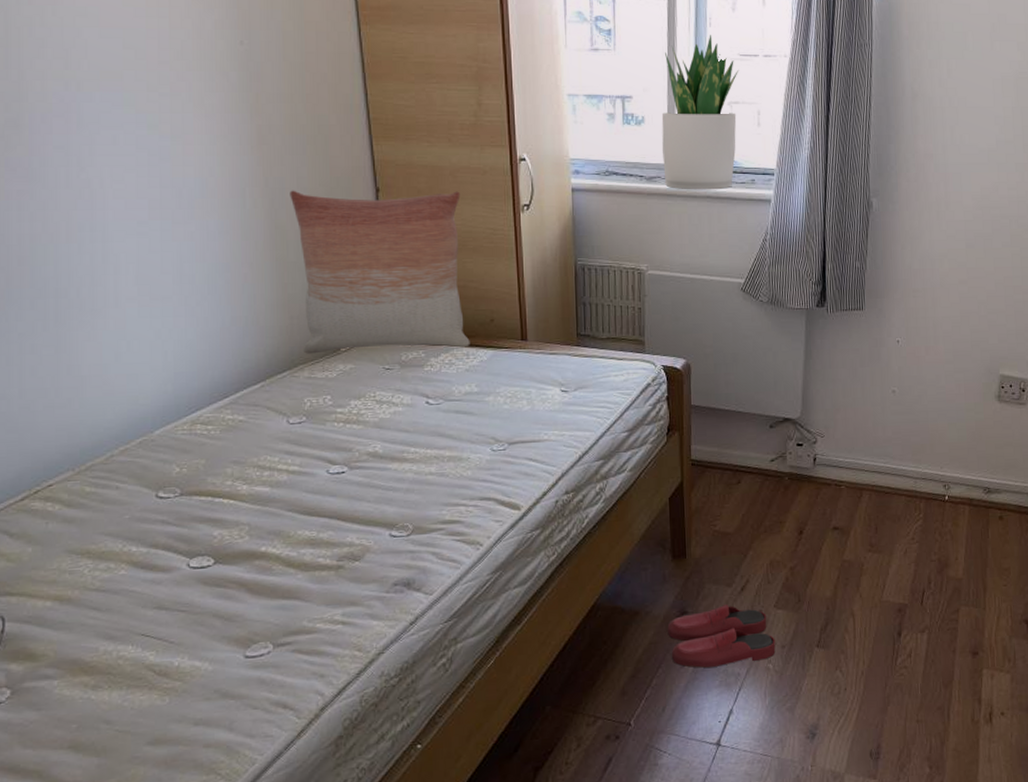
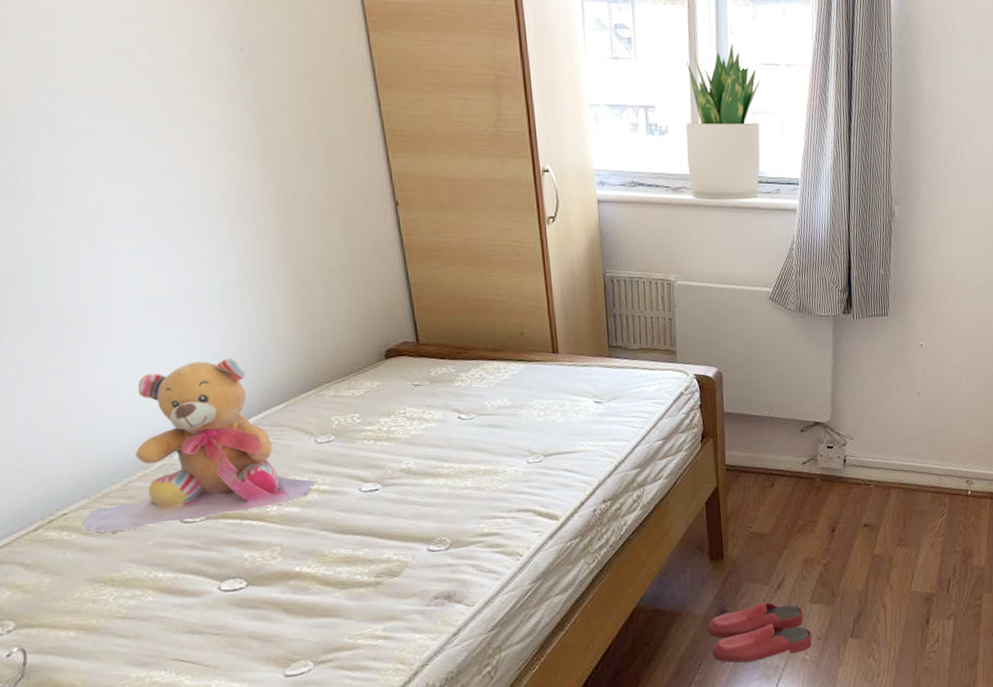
teddy bear: none [63,337,286,506] -> present [80,357,317,534]
pillow: present [290,190,470,354] -> none [303,204,501,372]

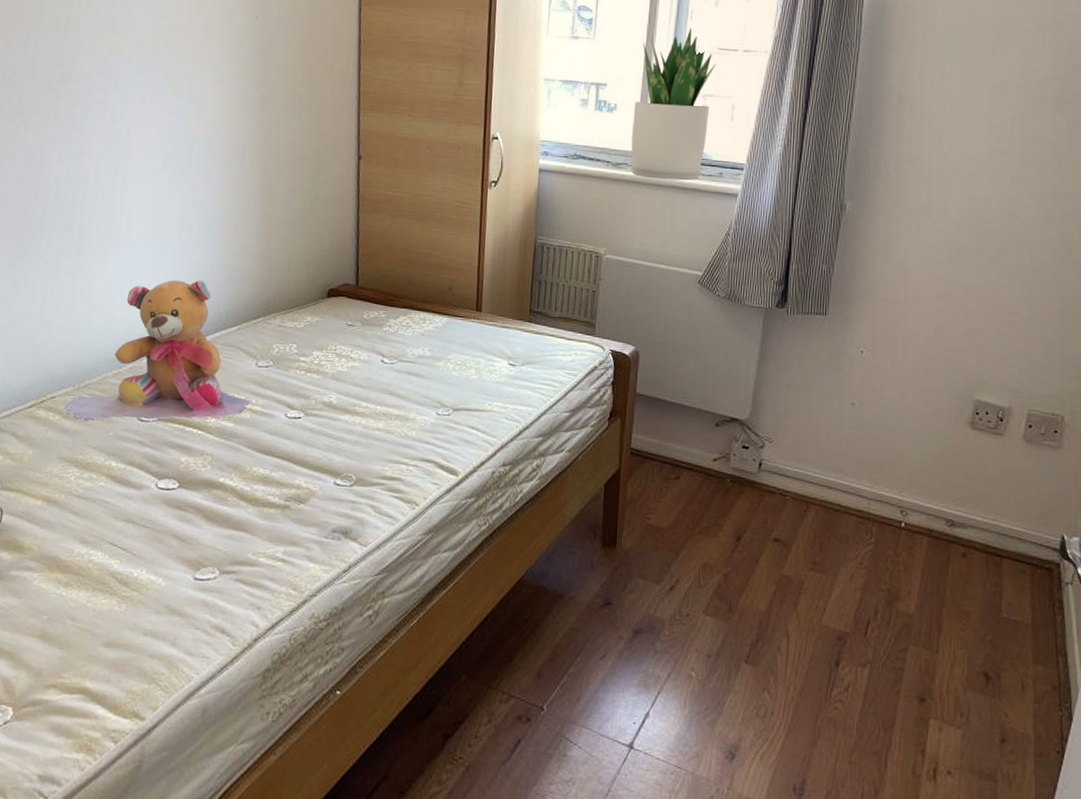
slippers: present [707,601,812,663] -> none [590,601,701,667]

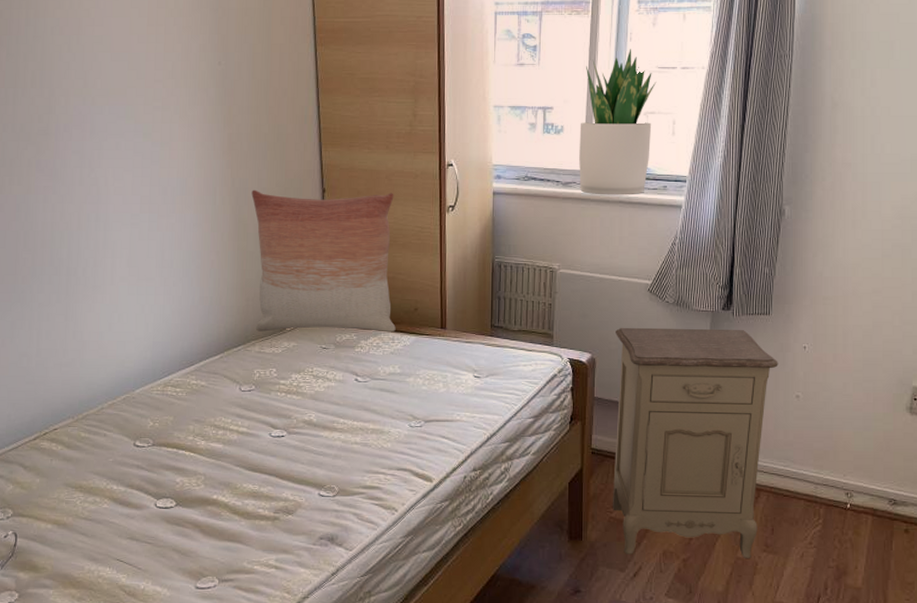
teddy bear: present [62,279,251,420] -> none [64,313,237,449]
pillow: none [277,152,434,312] -> present [251,189,396,333]
nightstand: none [650,319,834,577] -> present [612,327,778,558]

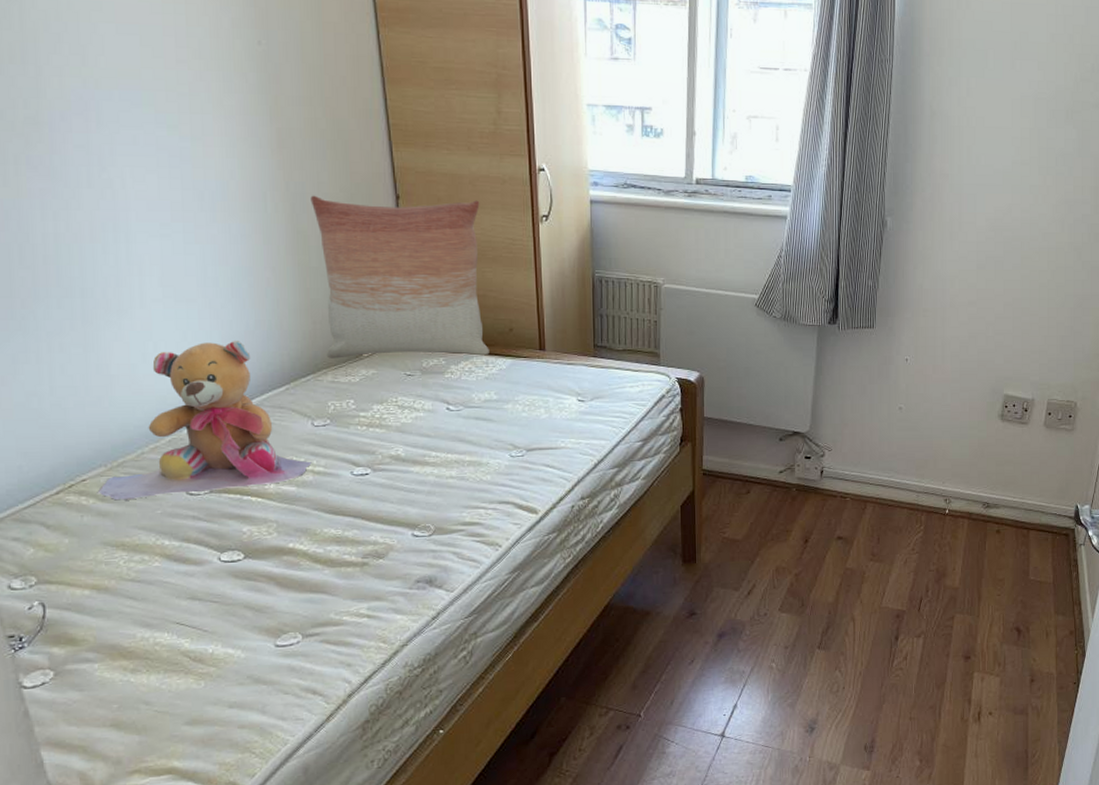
teddy bear: none [64,313,237,449] -> present [97,340,312,501]
planter: present [579,49,657,195] -> none [680,46,759,205]
nightstand: present [612,327,778,558] -> none [724,343,882,573]

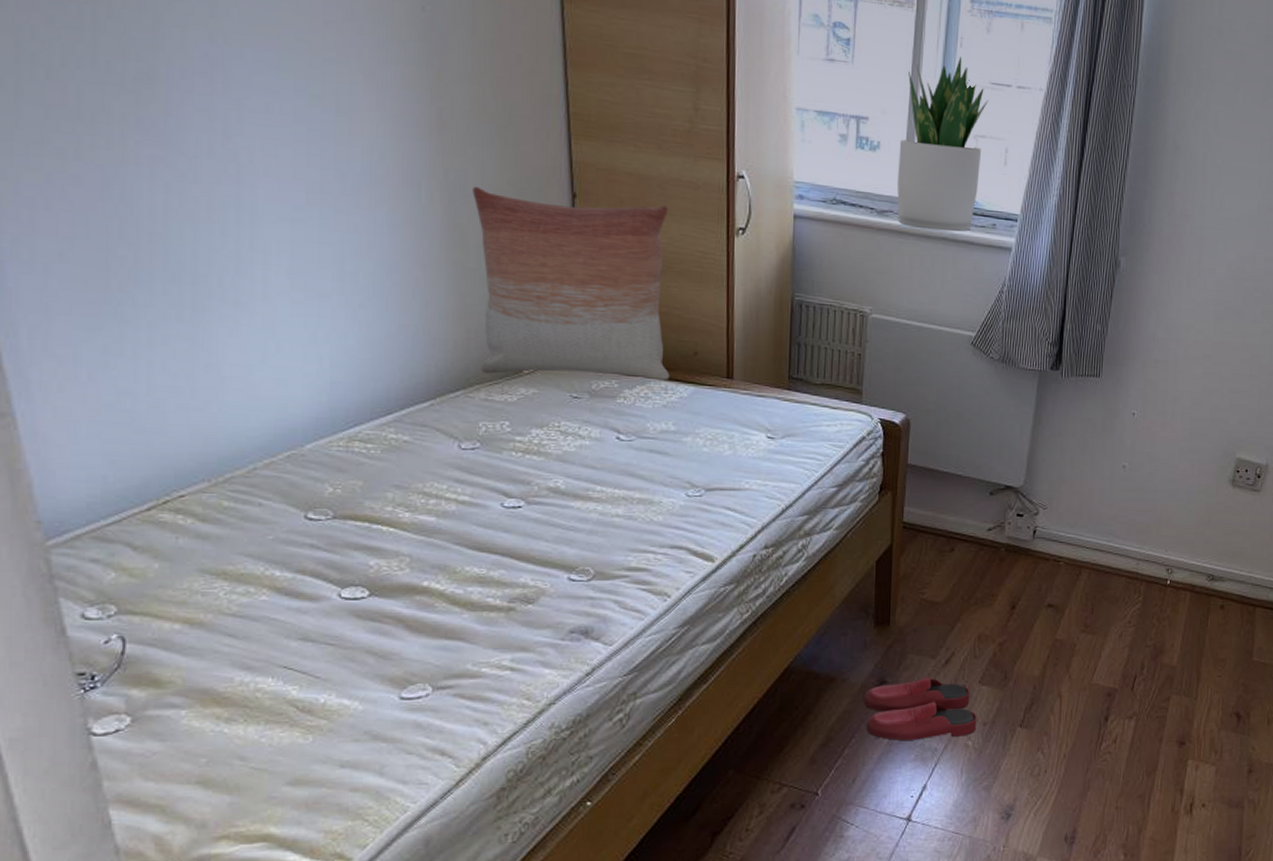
teddy bear: present [97,340,312,501] -> none [197,345,456,522]
slippers: none [677,606,779,666] -> present [864,676,977,740]
planter: none [680,46,759,205] -> present [897,57,989,232]

